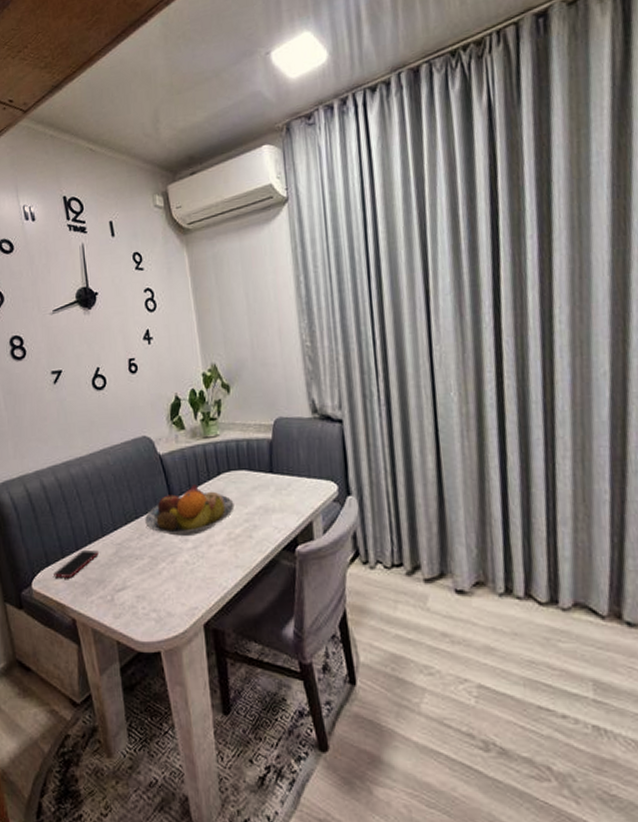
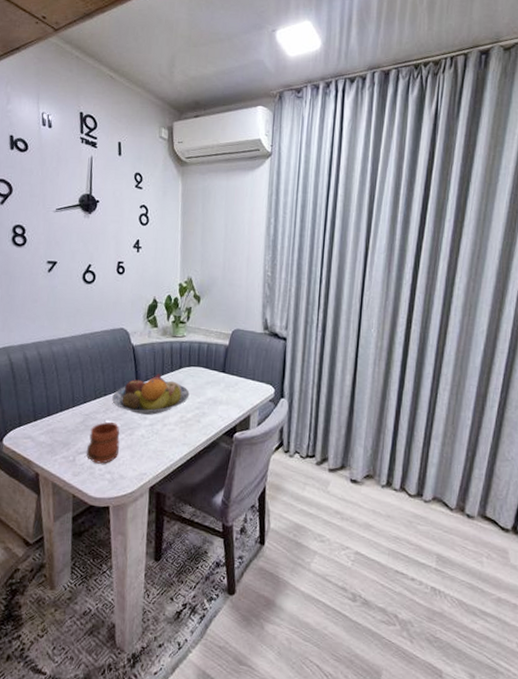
smartphone: present [54,549,100,578] -> none [24,416,69,438]
mug: none [124,550,163,601] -> present [86,422,120,464]

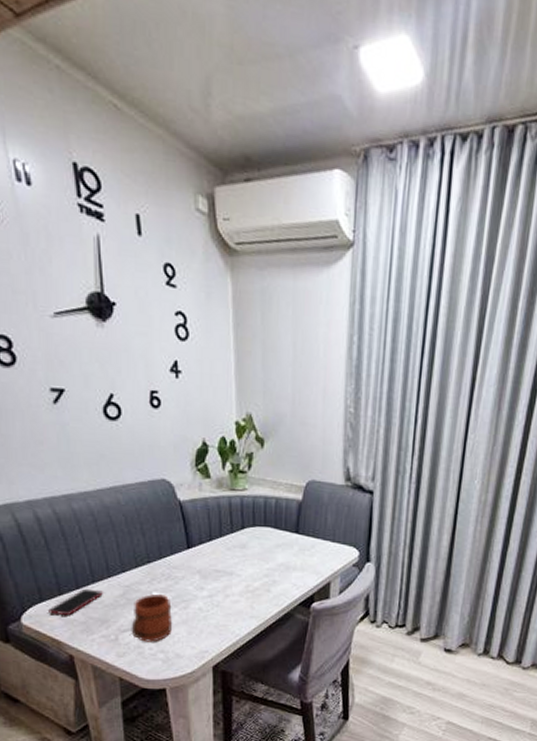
smartphone: none [24,416,69,438] -> present [48,588,104,615]
fruit bowl: present [112,374,190,415] -> none [158,535,256,585]

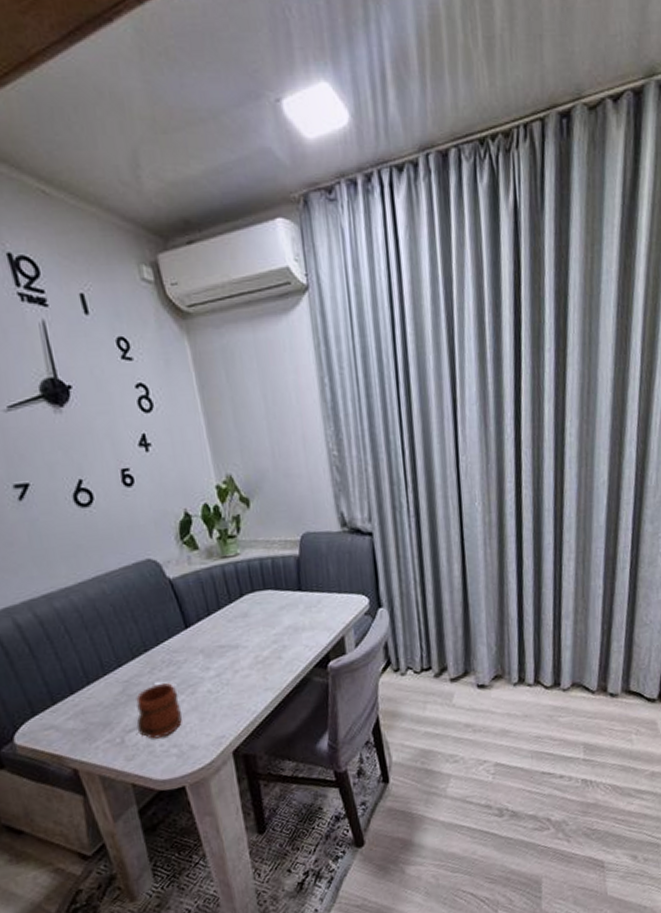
smartphone: present [48,588,104,615] -> none [43,691,102,728]

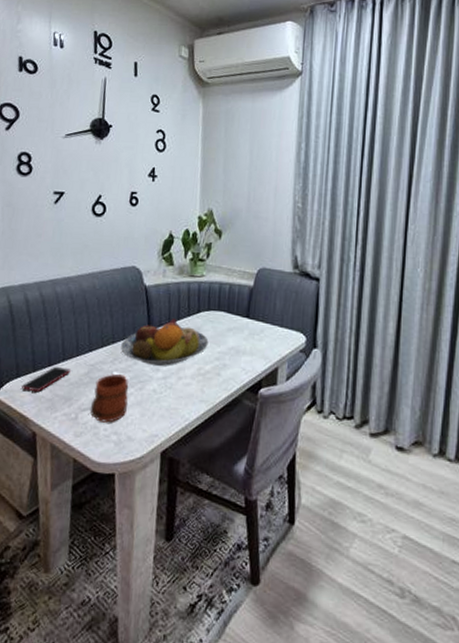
smartphone: none [43,691,102,728] -> present [22,366,72,392]
fruit bowl: none [156,609,261,666] -> present [121,318,209,366]

